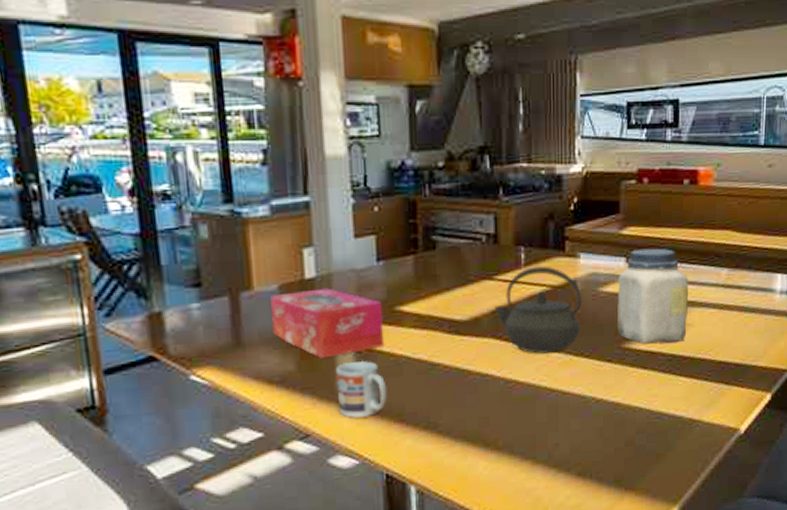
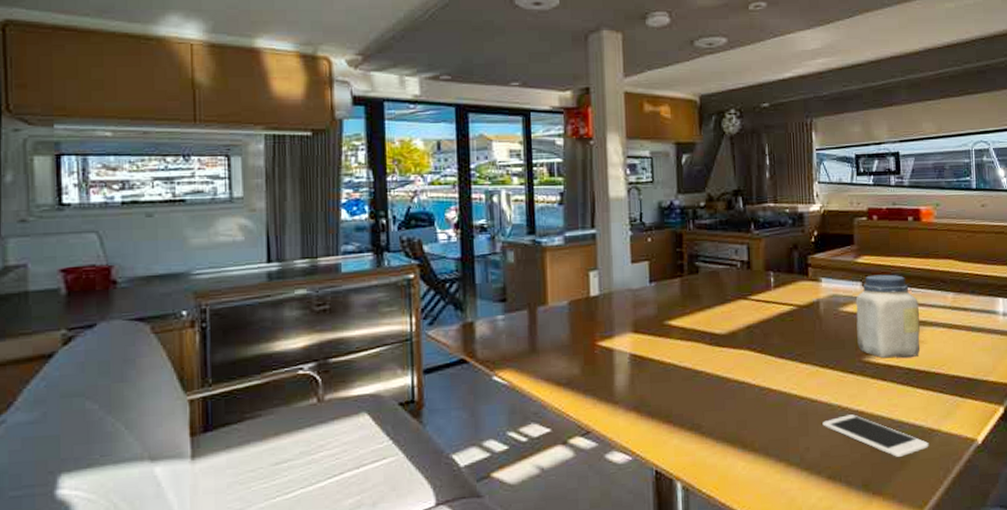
tissue box: present [270,288,385,359] -> none [561,304,655,365]
cup: present [335,360,388,418] -> none [613,366,657,418]
kettle: present [494,266,582,355] -> none [749,288,825,366]
cell phone: none [574,406,688,450] -> present [822,414,929,457]

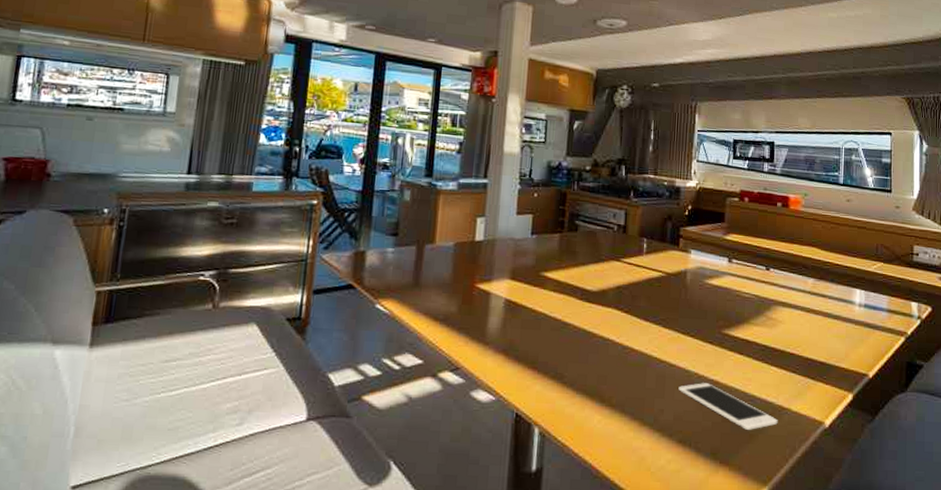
jar: present [855,274,921,359] -> none [719,252,781,336]

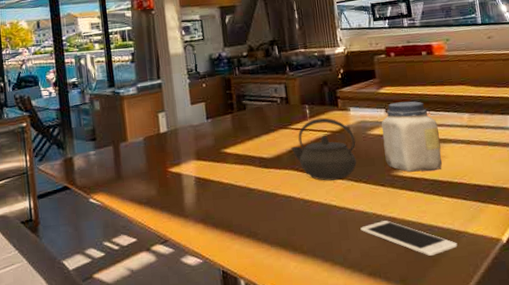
kettle: none [619,255,691,330] -> present [291,117,356,181]
jar: none [719,252,781,336] -> present [381,101,443,172]

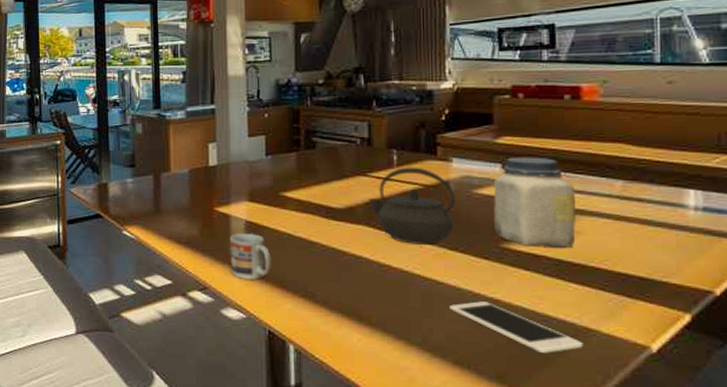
cup: none [183,187,220,228] -> present [229,233,271,279]

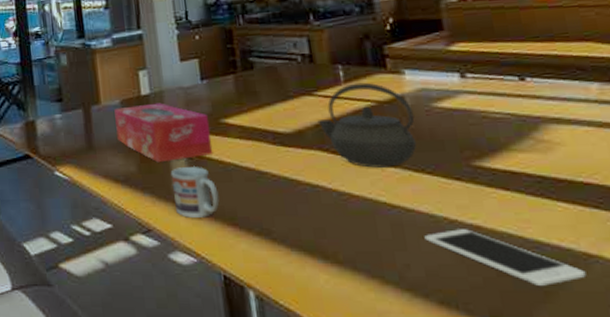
tissue box: none [183,174,270,228] -> present [114,103,213,163]
jar: present [493,157,576,249] -> none [453,63,556,164]

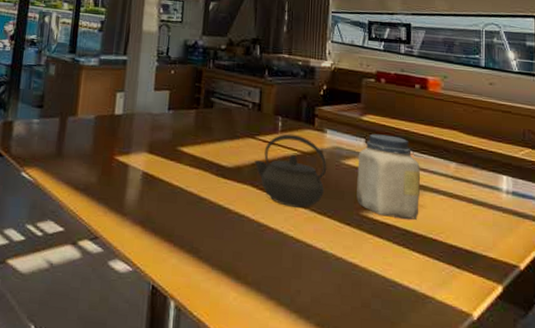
tissue box: present [114,103,213,163] -> none [85,122,168,178]
cup: present [170,165,220,218] -> none [123,184,163,232]
cell phone: present [424,229,587,286] -> none [315,265,422,318]
jar: none [453,63,556,164] -> present [356,133,421,220]

